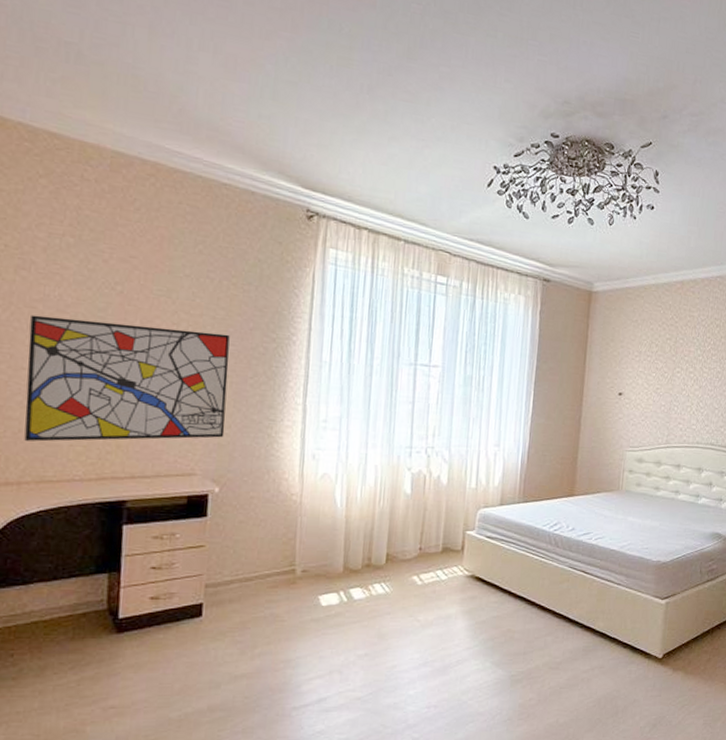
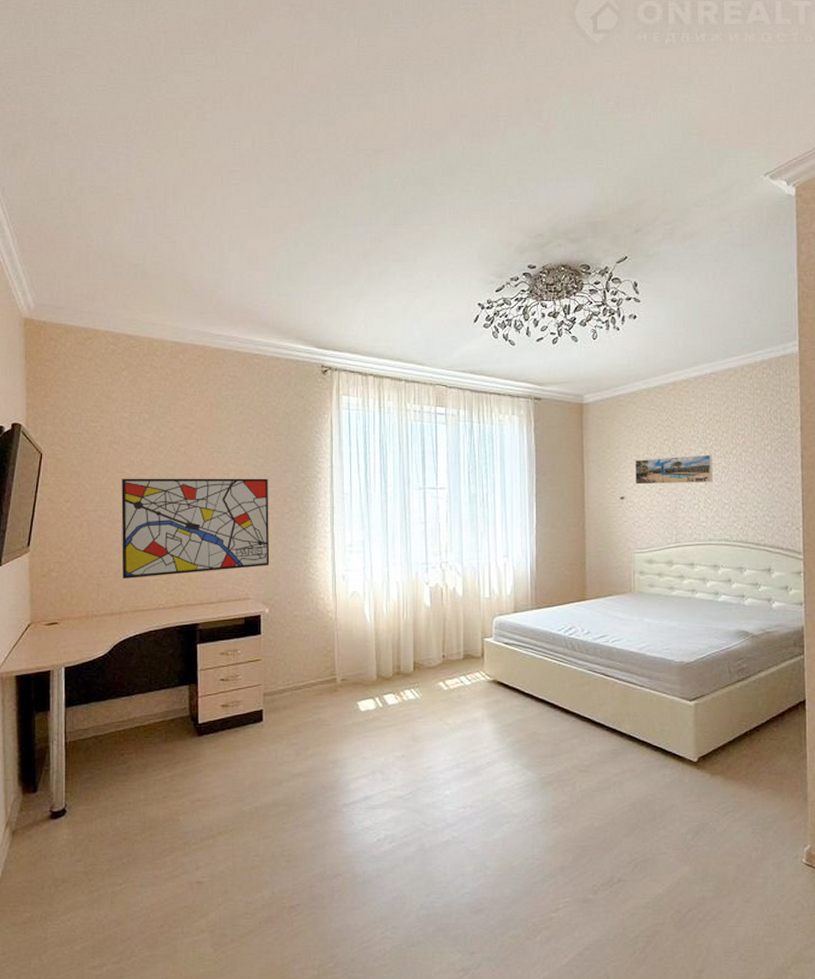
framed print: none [635,356,709,386] -> present [635,454,713,485]

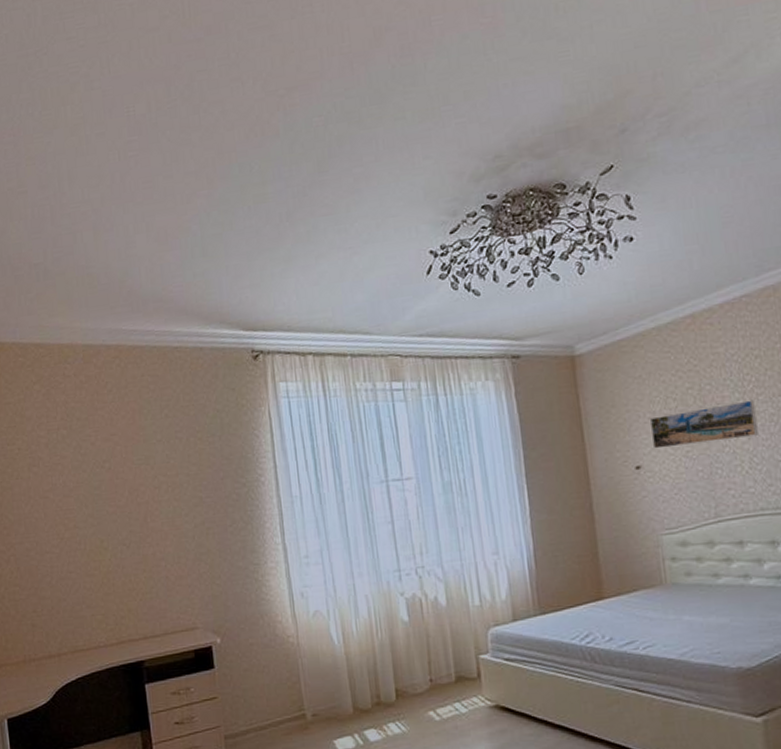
wall art: present [121,478,270,579] -> none [46,488,216,616]

